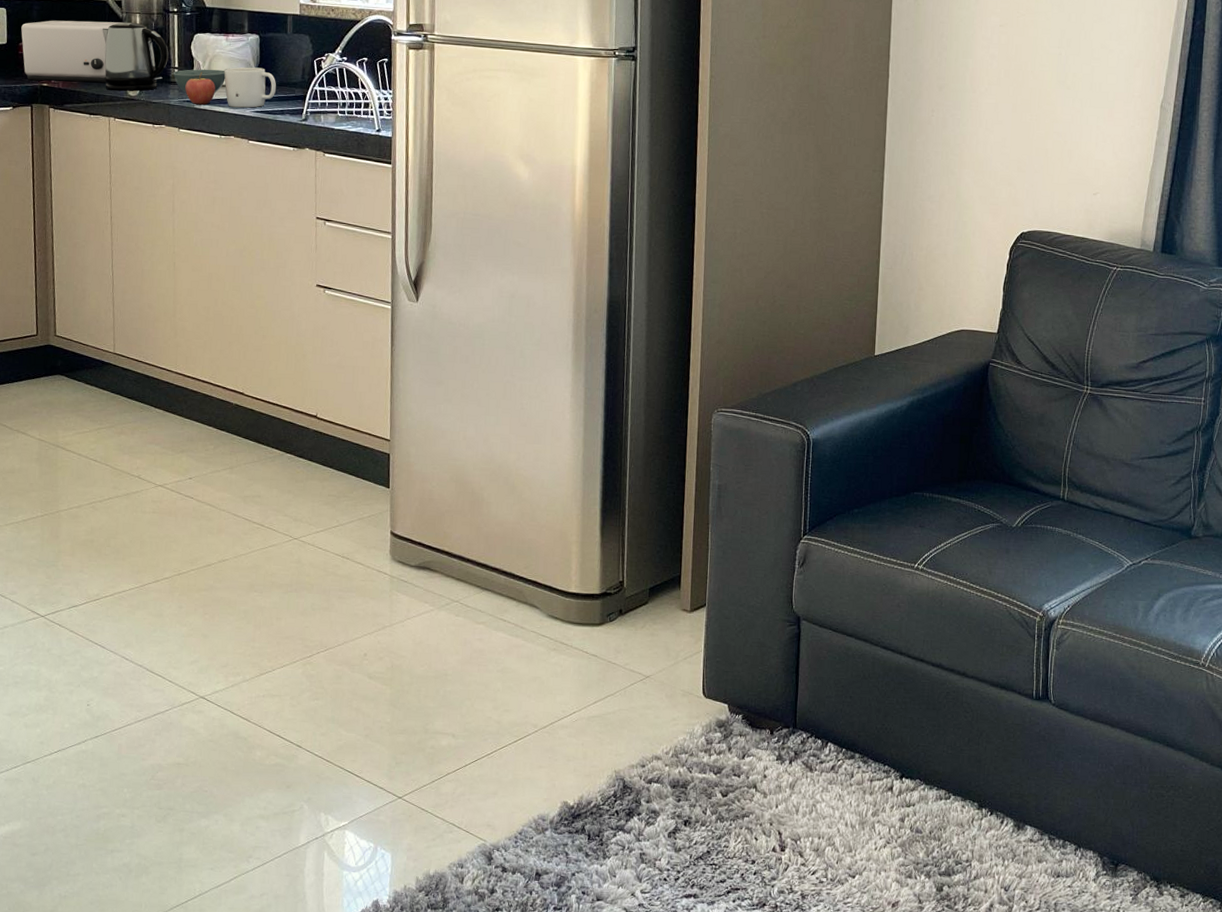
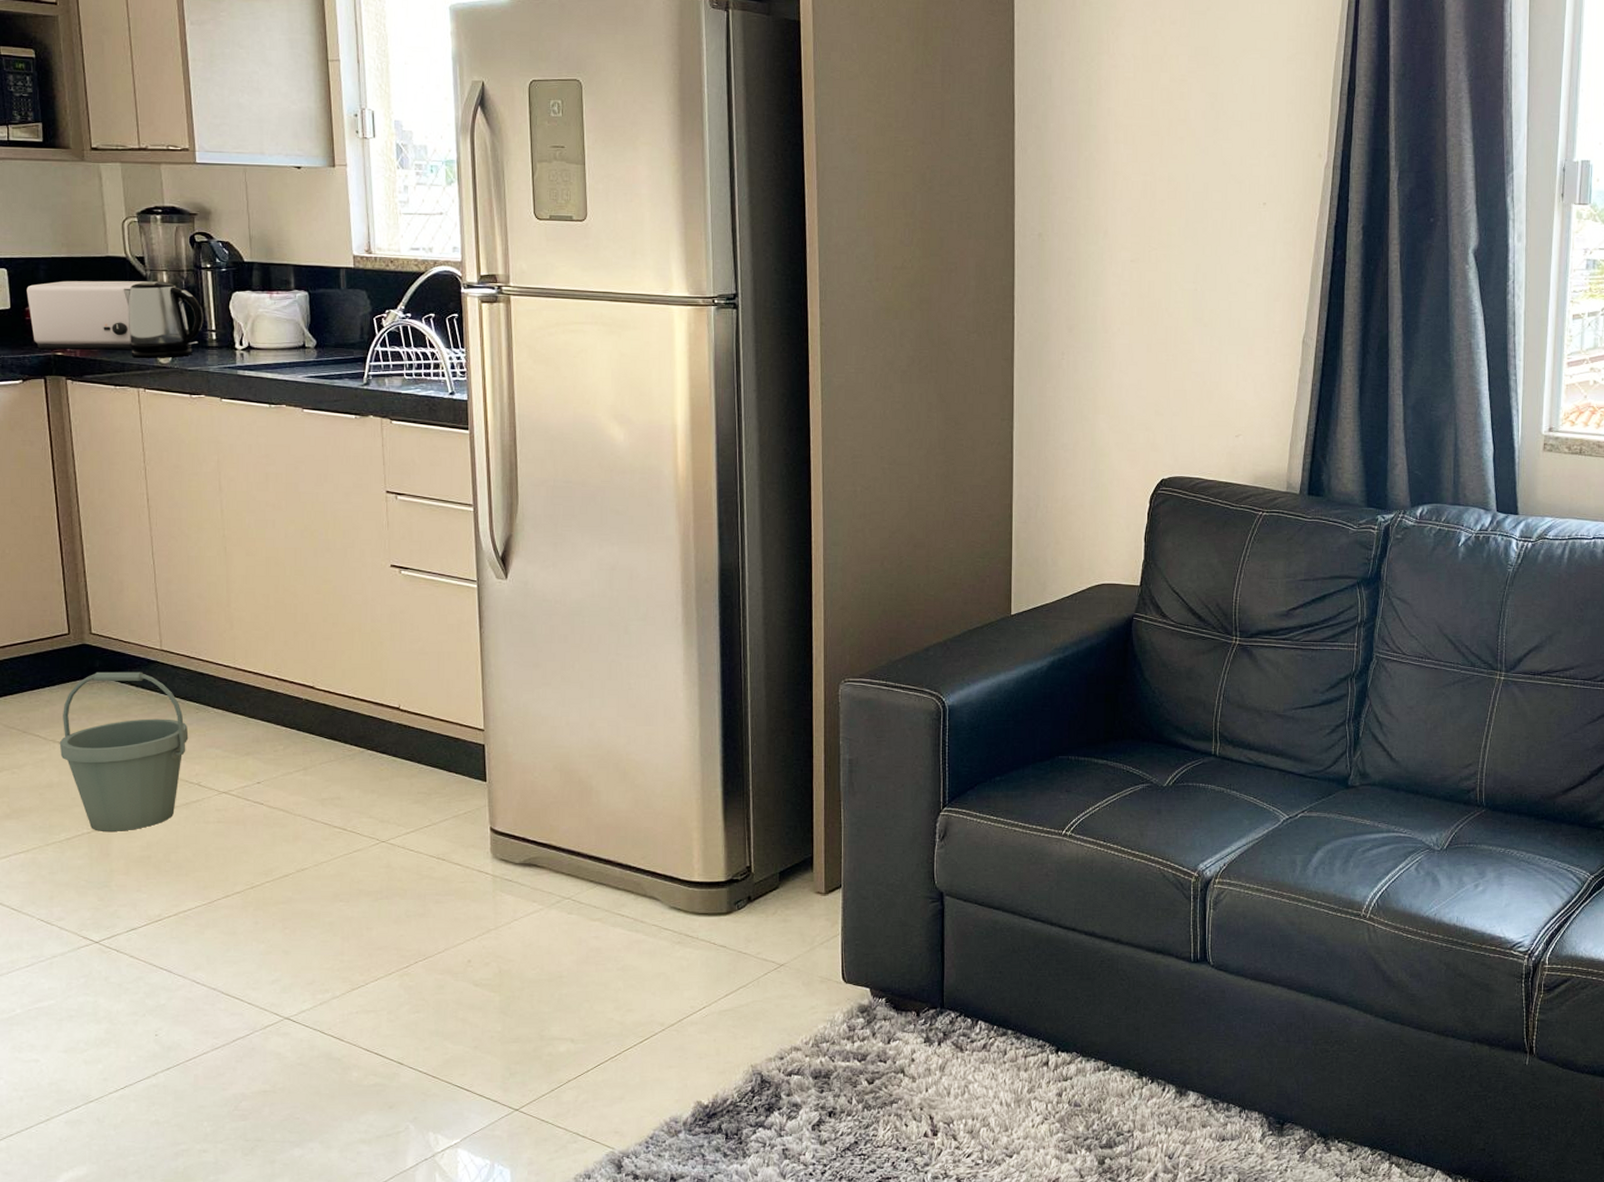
bucket: none [22,370,133,516] -> present [59,671,189,831]
bowl: present [172,69,226,95] -> none [210,331,272,360]
fruit: present [185,72,215,106] -> none [225,334,261,372]
mug: present [223,67,277,108] -> none [269,327,332,374]

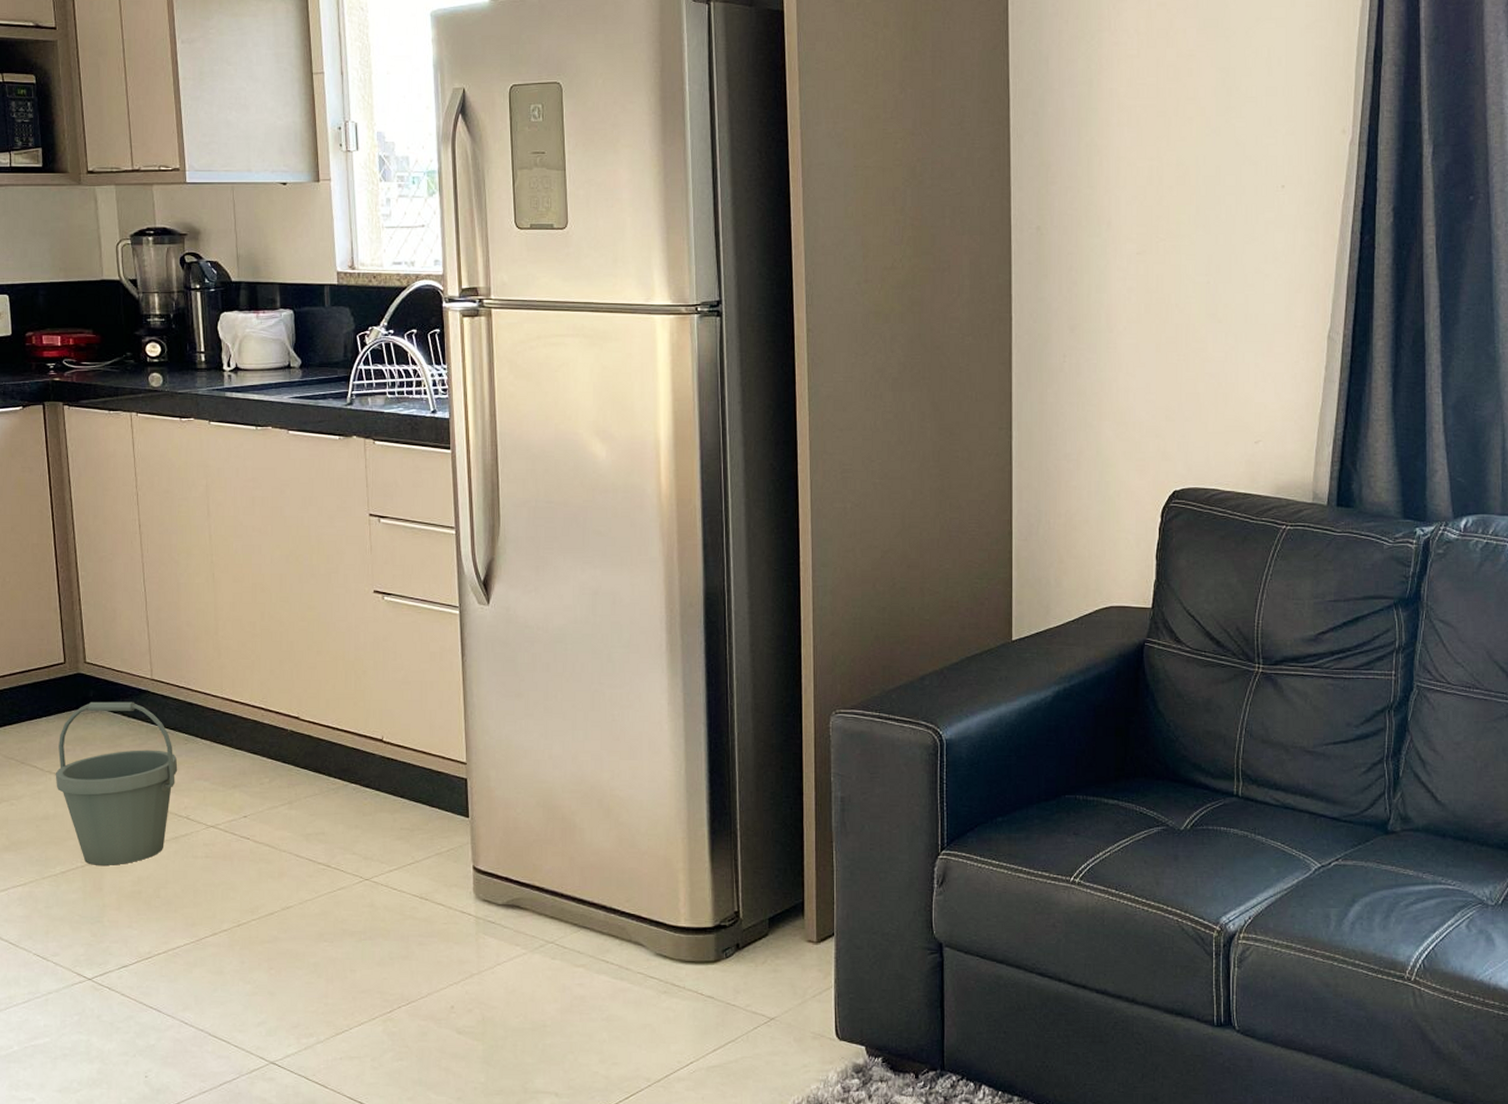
toaster: present [26,280,147,350] -> none [27,304,140,375]
kettle: present [123,280,204,359] -> none [117,303,193,383]

